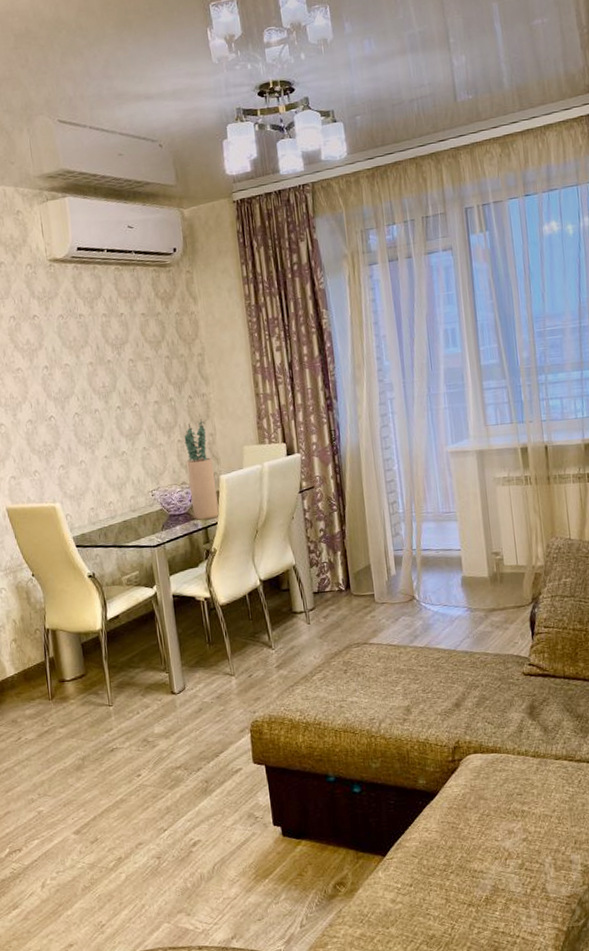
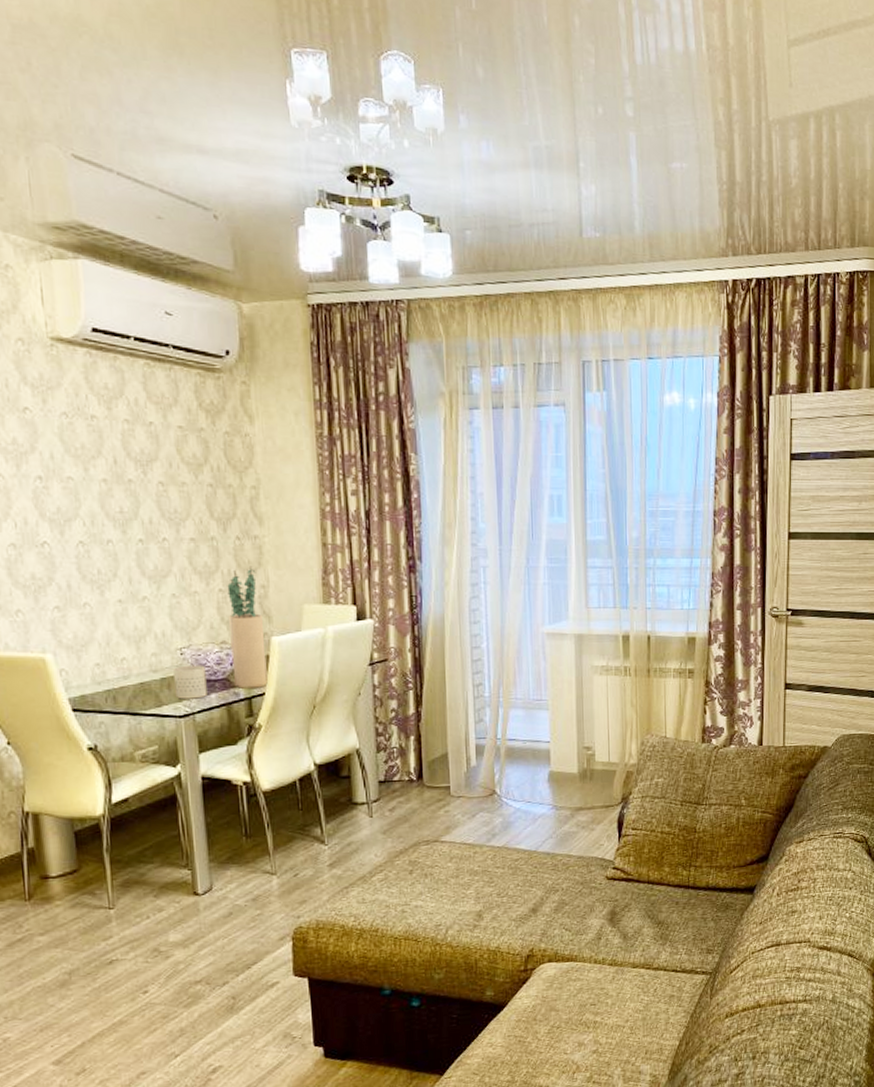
mug: none [146,503,174,532] -> present [172,665,207,699]

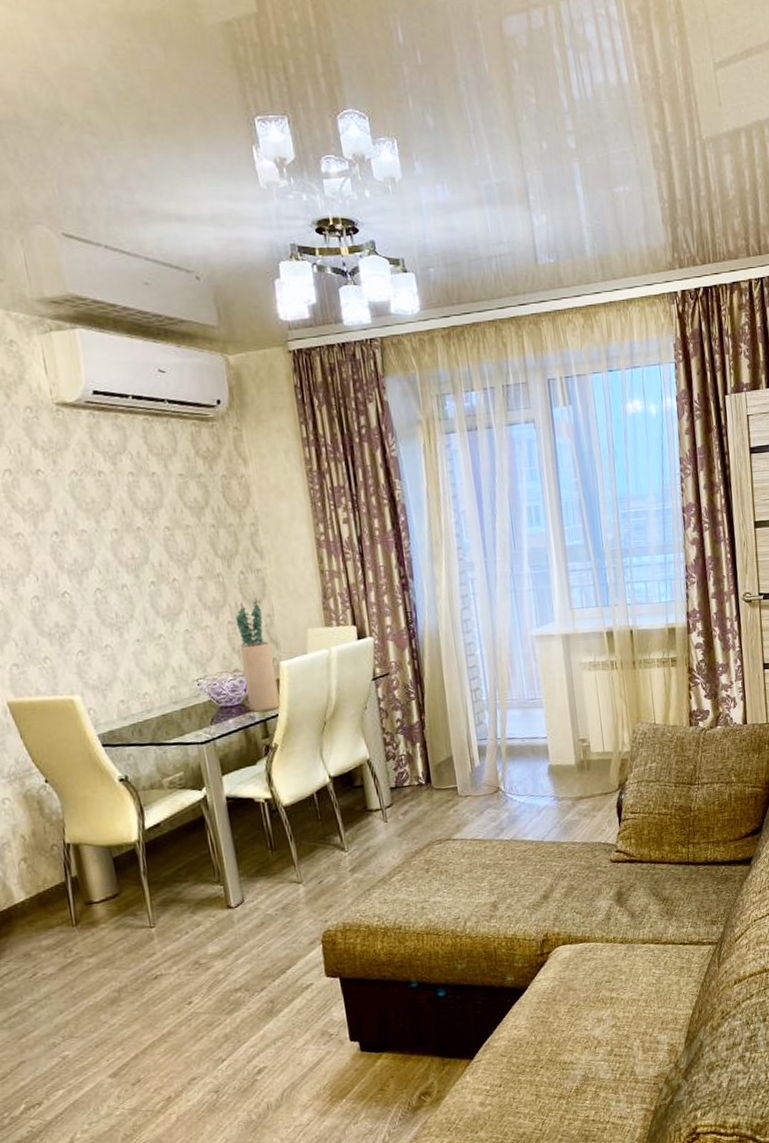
mug: present [172,665,207,699] -> none [191,693,225,727]

